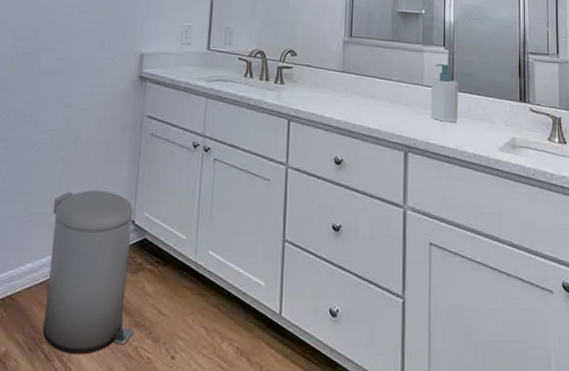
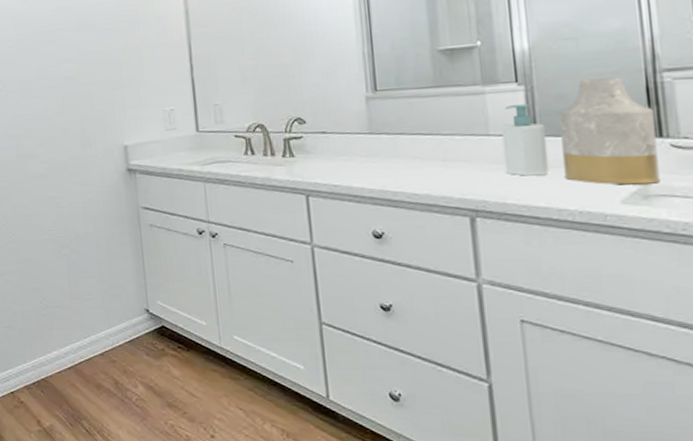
pedal bin: present [42,190,134,355] -> none [66,283,168,431]
vase: none [467,52,522,137] -> present [559,77,660,185]

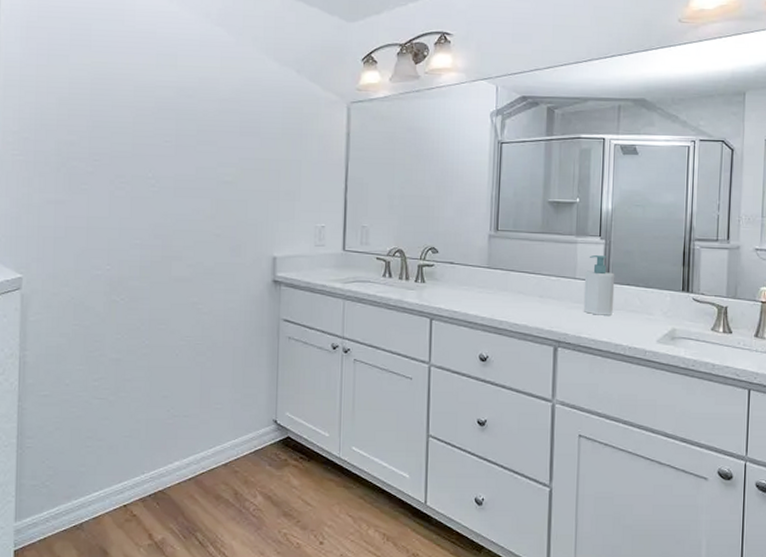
vase: present [559,77,660,185] -> none [622,240,685,328]

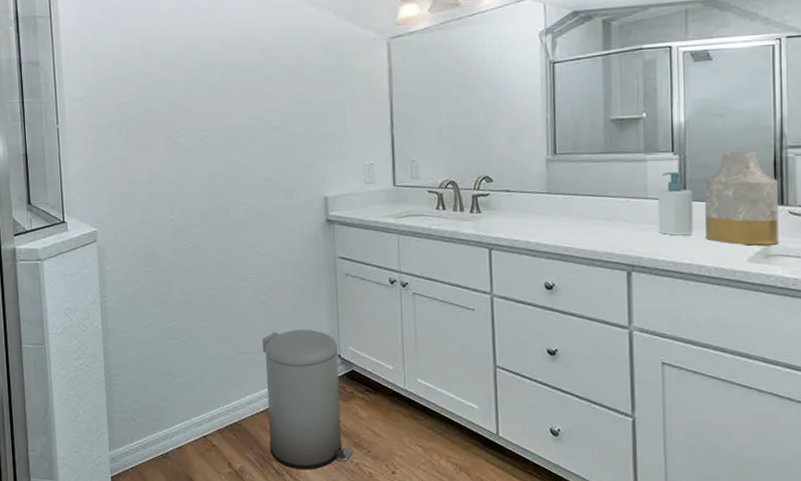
pedal bin: none [195,393,283,541] -> present [262,330,354,470]
vase: none [622,240,685,328] -> present [704,151,779,246]

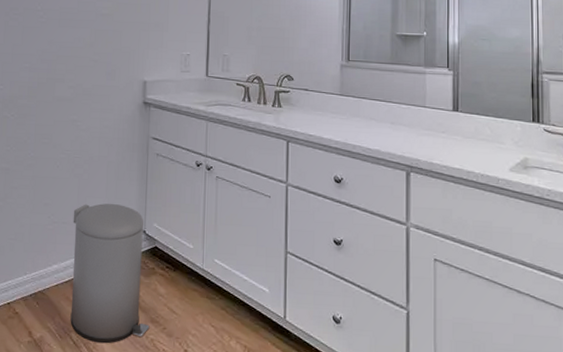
soap bottle: present [657,172,694,236] -> none [434,85,464,143]
vase: present [704,151,779,246] -> none [473,72,535,158]

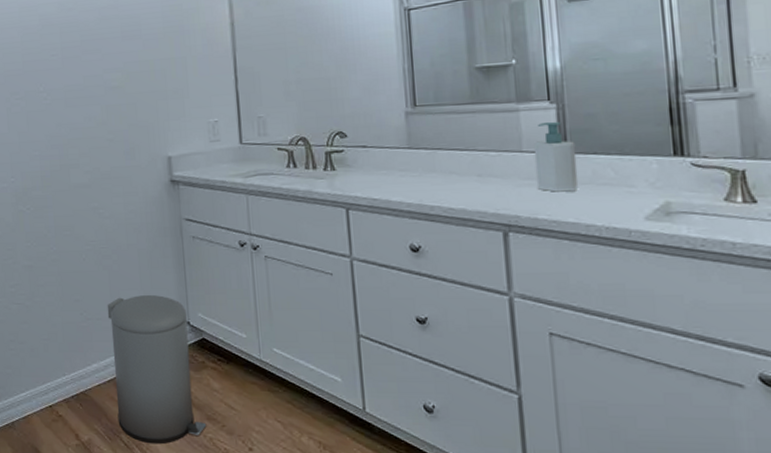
soap bottle: none [434,85,464,143] -> present [533,122,579,192]

